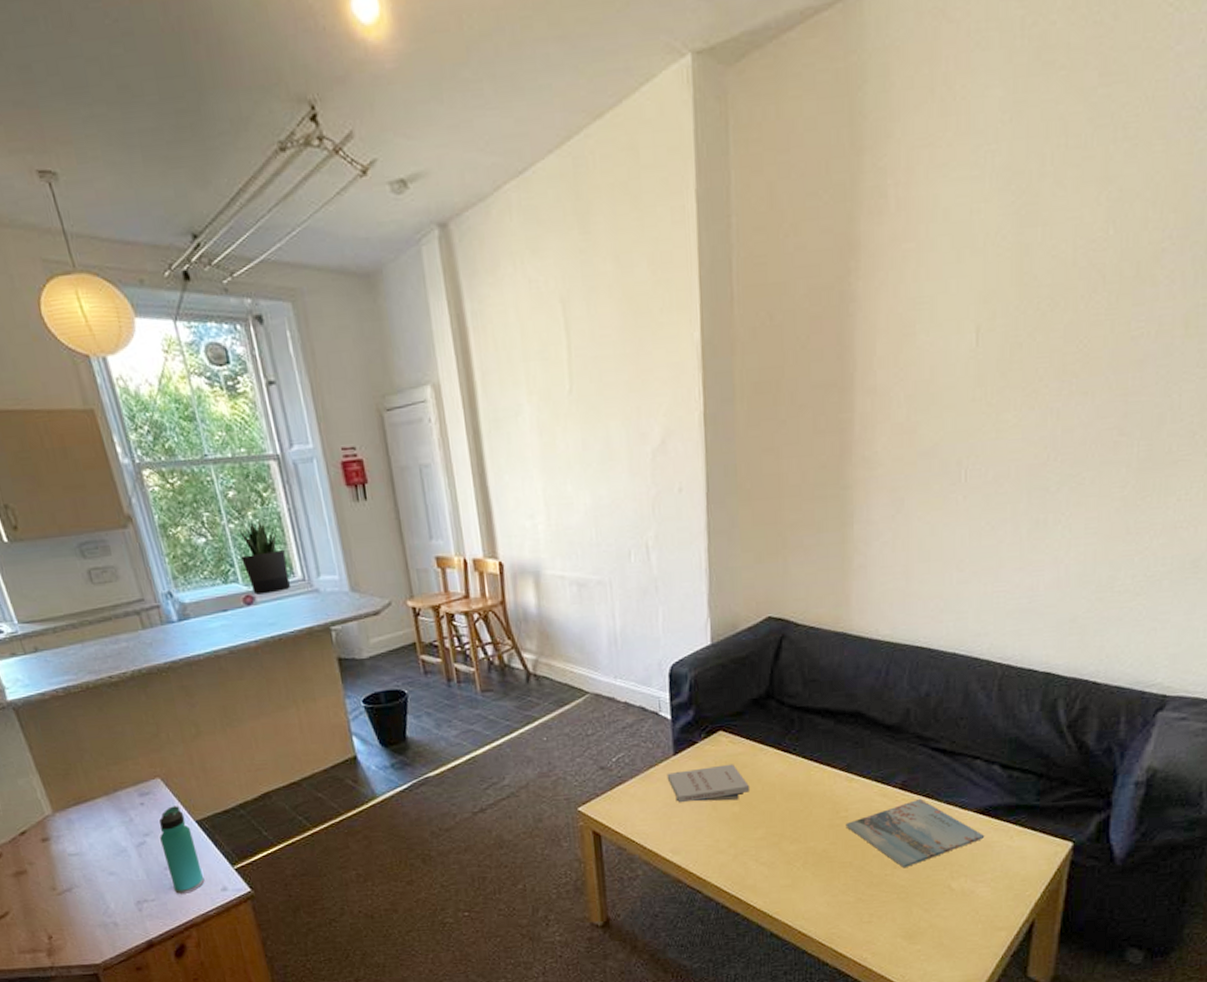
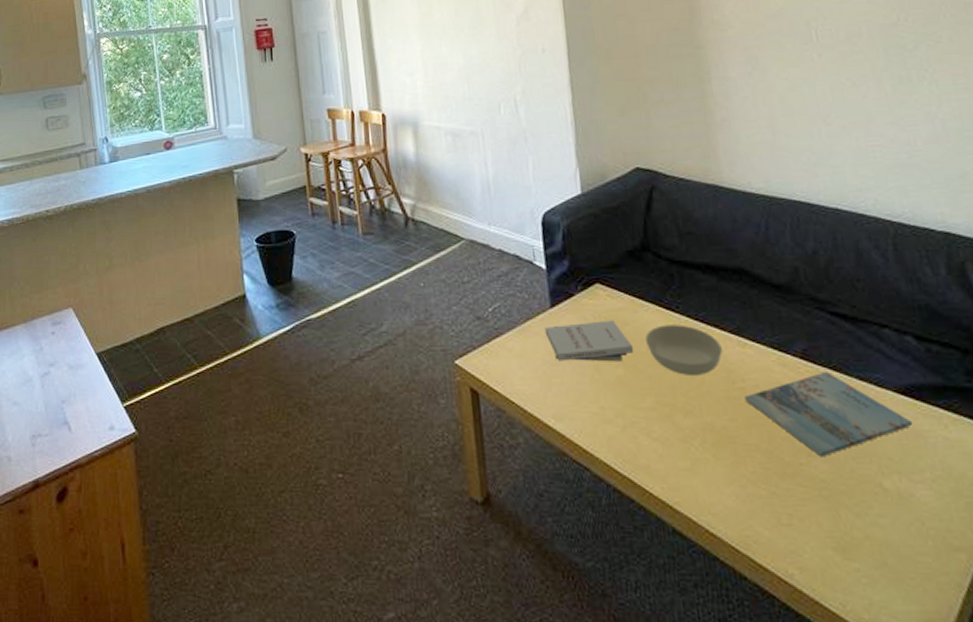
thermos bottle: present [159,806,205,894] -> none [63,337,95,430]
planter: present [236,521,292,595] -> none [166,78,205,141]
bowl: none [762,765,831,809] -> present [645,324,723,375]

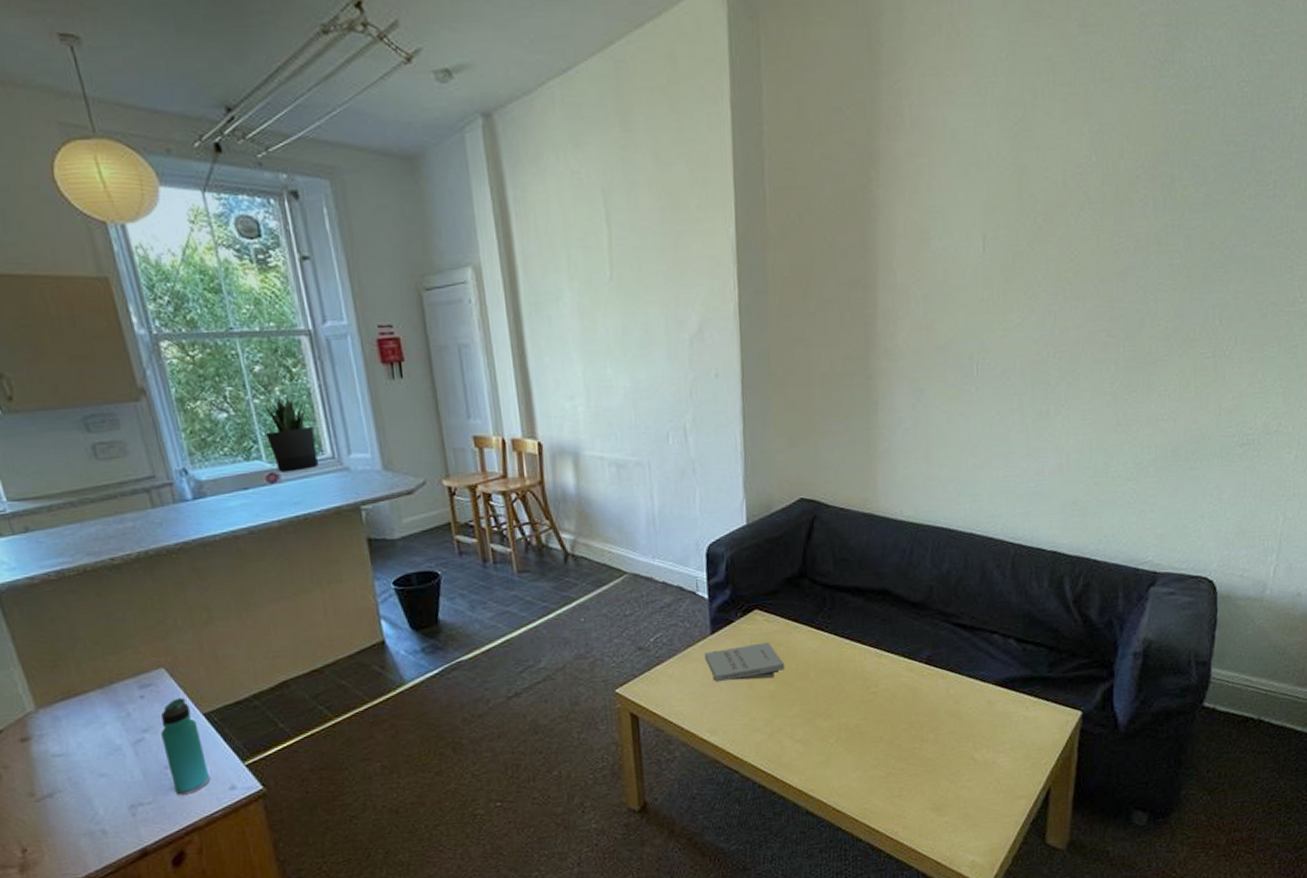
thermos bottle: none [63,337,95,430] -> present [160,698,211,795]
planter: none [166,78,205,141] -> present [262,396,320,473]
bowl: present [645,324,723,375] -> none [796,642,862,686]
magazine: present [744,371,914,457] -> none [876,672,1004,741]

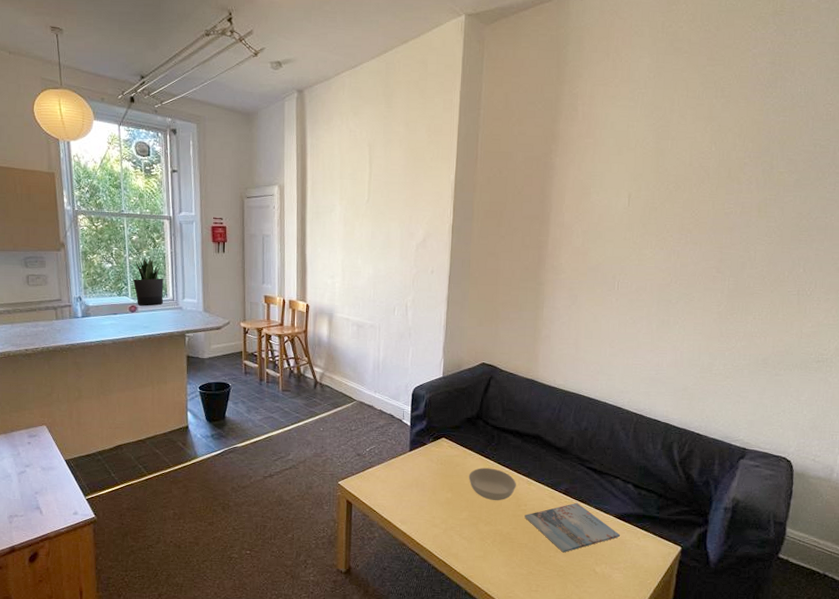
thermos bottle: present [160,698,211,795] -> none [37,447,63,514]
books: present [704,642,786,682] -> none [403,462,460,489]
bowl: none [796,642,862,686] -> present [469,468,516,500]
magazine: none [876,672,1004,741] -> present [524,502,621,553]

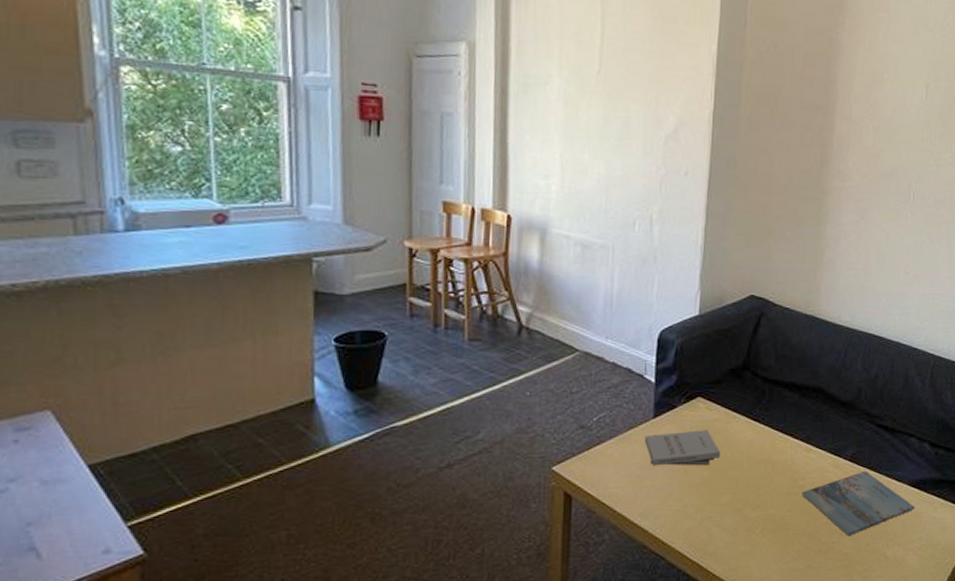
planter: present [133,256,164,306] -> none [221,136,276,215]
books: none [403,462,460,489] -> present [644,430,721,466]
bowl: present [469,468,516,500] -> none [732,434,792,476]

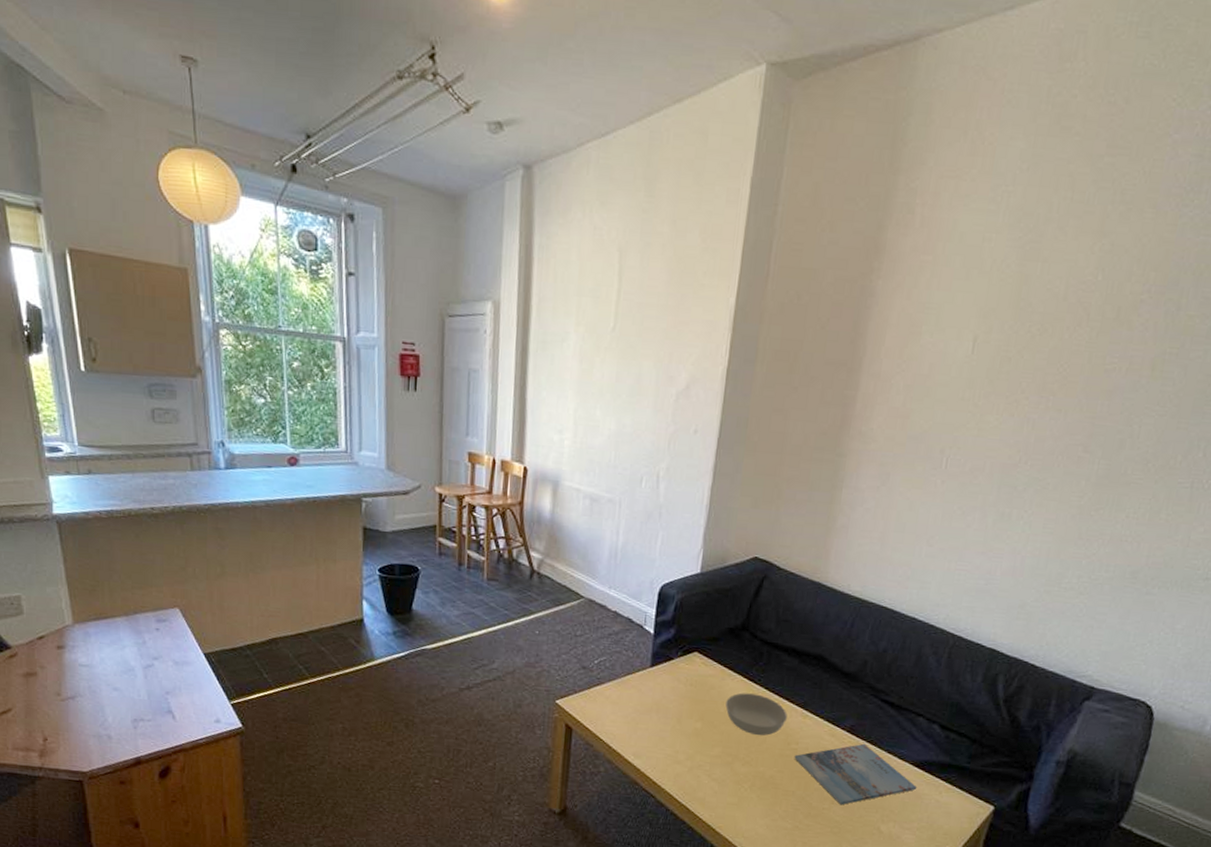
books: present [644,430,721,466] -> none [641,682,715,718]
bowl: none [732,434,792,476] -> present [725,693,787,736]

